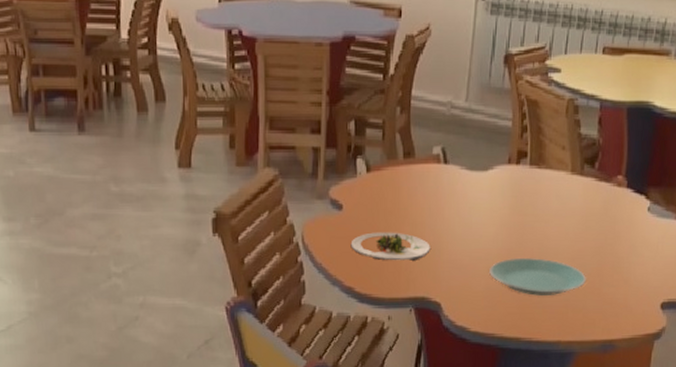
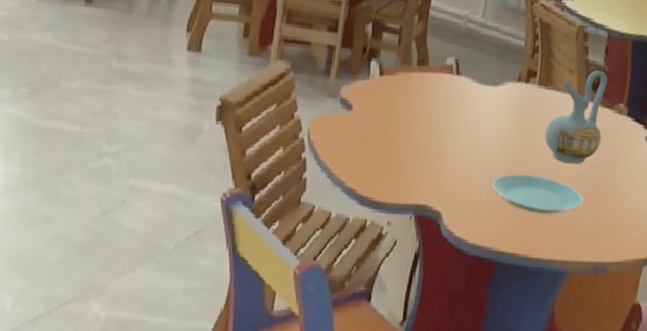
salad plate: present [350,232,430,261] -> none [356,135,436,168]
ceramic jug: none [541,144,603,243] -> present [545,70,608,165]

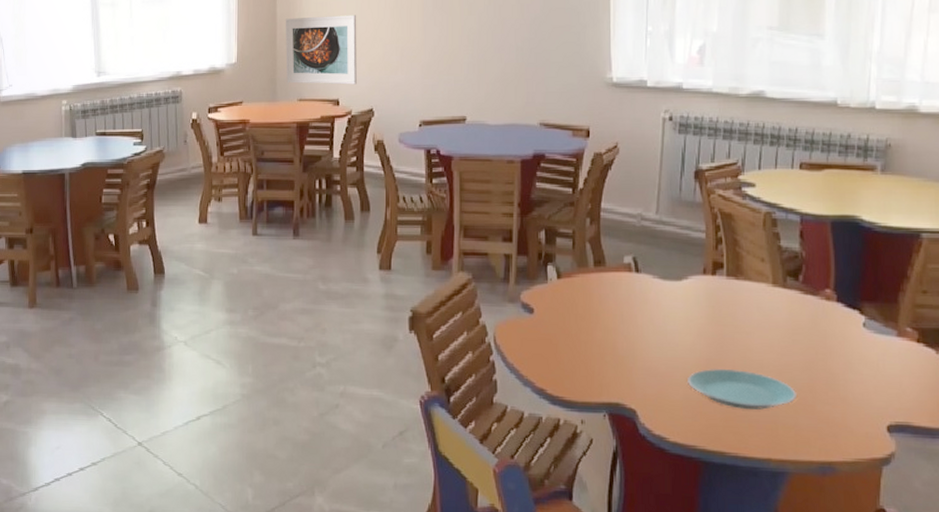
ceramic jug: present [545,70,608,165] -> none [741,257,809,356]

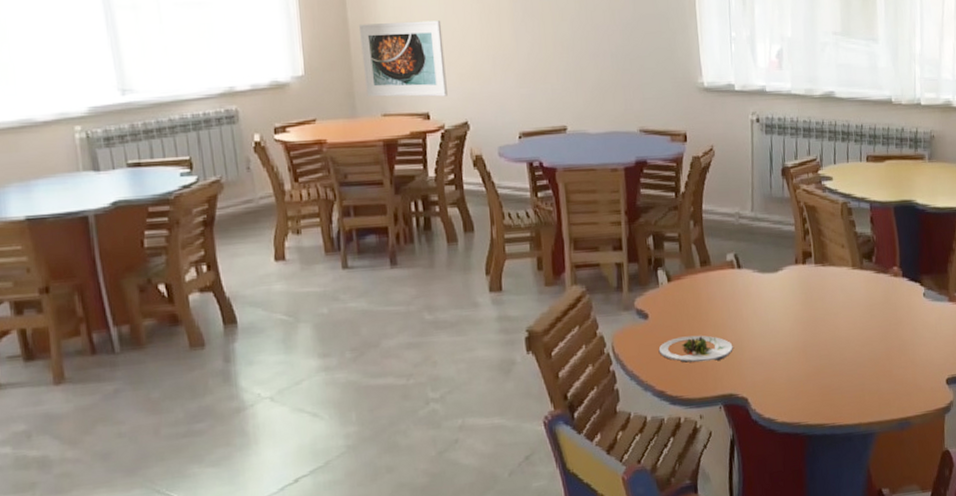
salad plate: none [542,336,624,366] -> present [658,335,733,363]
plate: present [688,369,796,410] -> none [789,347,877,383]

